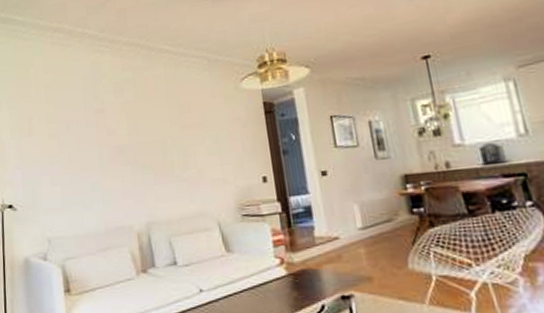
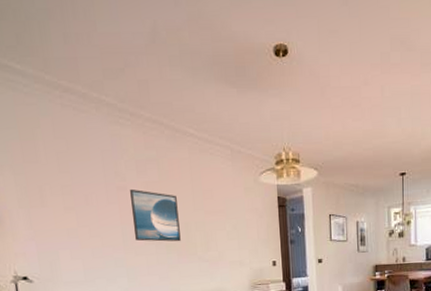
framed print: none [107,110,157,163] -> present [130,188,181,242]

